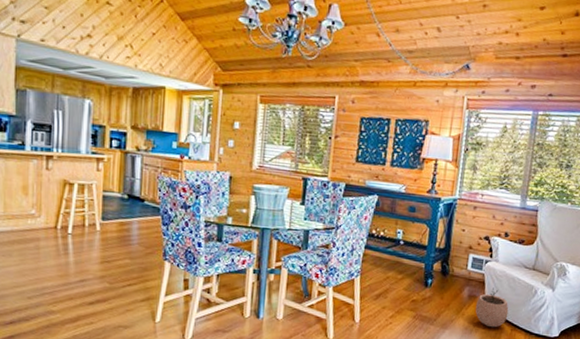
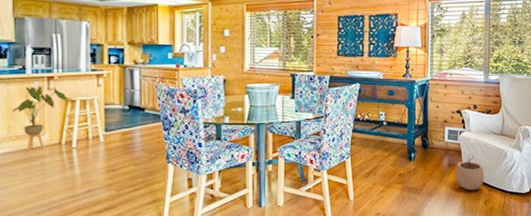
house plant: none [10,164,66,233] -> present [13,86,68,152]

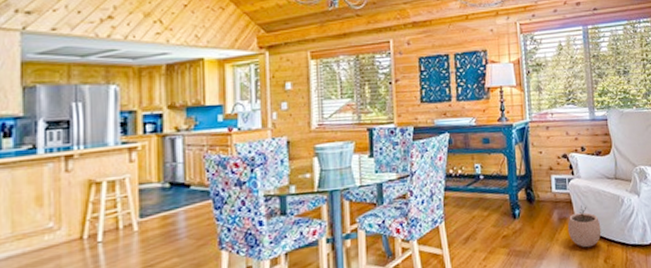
house plant: present [13,86,68,152] -> none [19,167,91,253]

